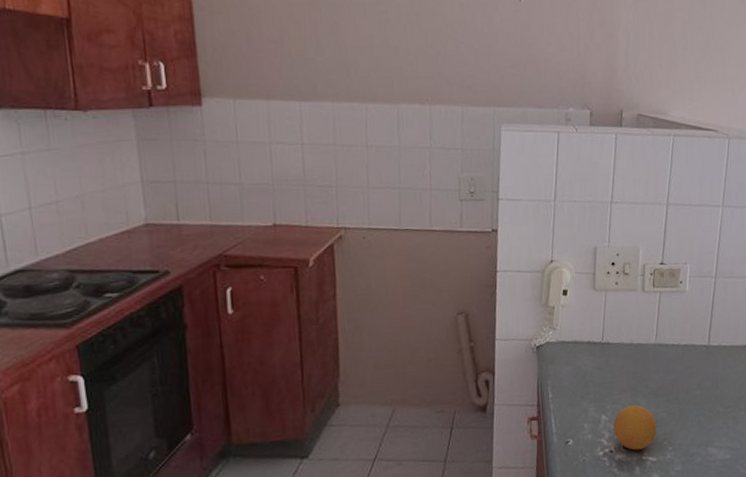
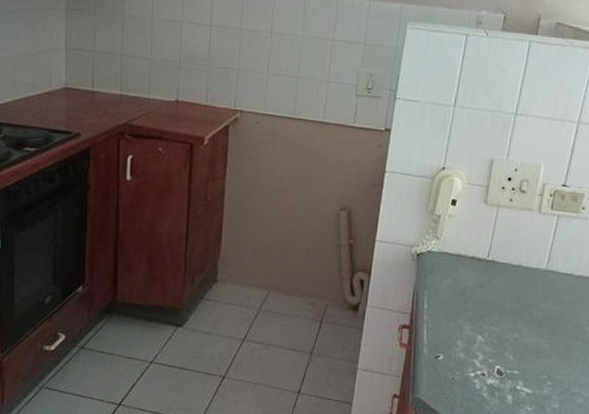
fruit: present [613,404,657,450] -> none [489,330,537,378]

